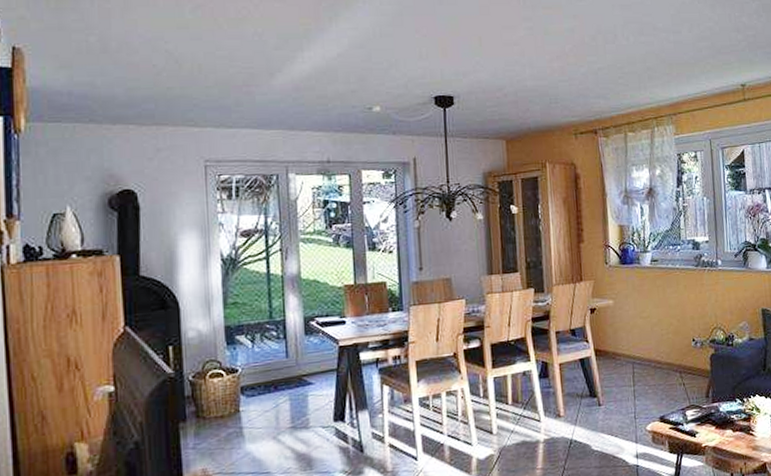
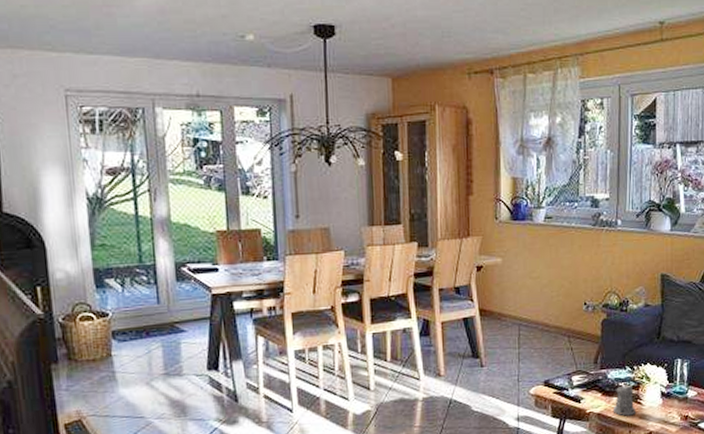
pepper shaker: none [719,418,749,448] -> present [606,386,635,416]

